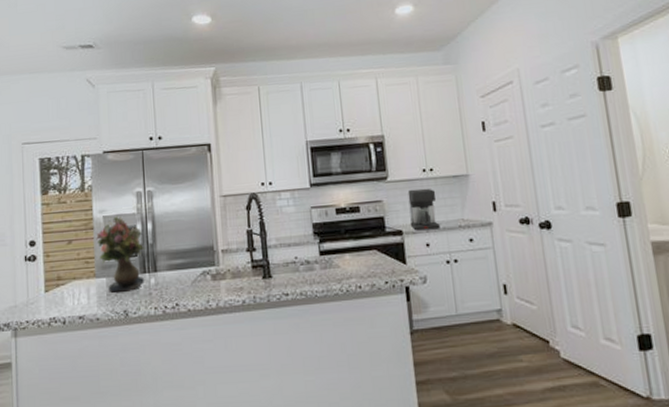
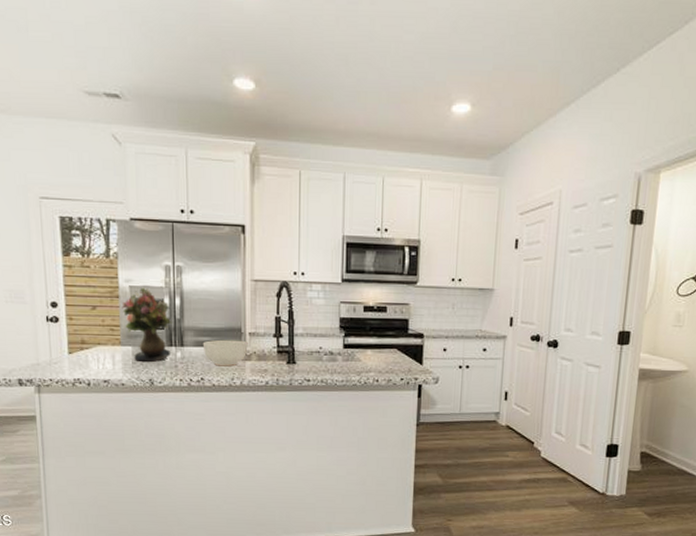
bowl: none [176,258,222,289] -> present [202,339,248,367]
coffee maker: present [407,188,440,231] -> none [431,296,461,337]

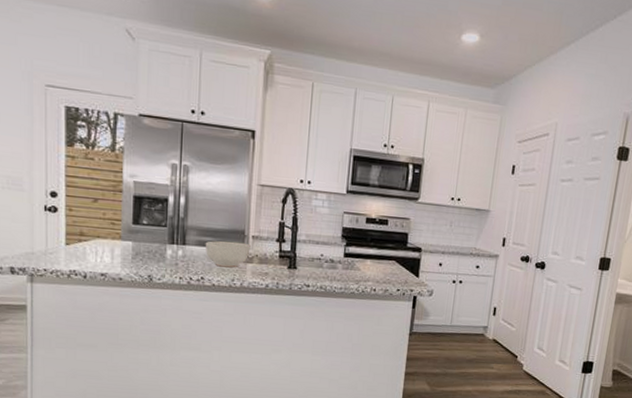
bouquet: present [122,287,172,363] -> none [124,183,175,259]

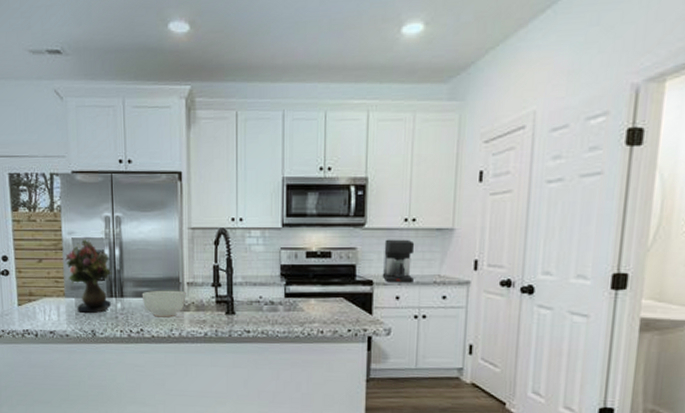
bouquet: none [124,183,175,259] -> present [65,239,112,314]
coffee maker: none [429,213,458,253] -> present [382,239,415,283]

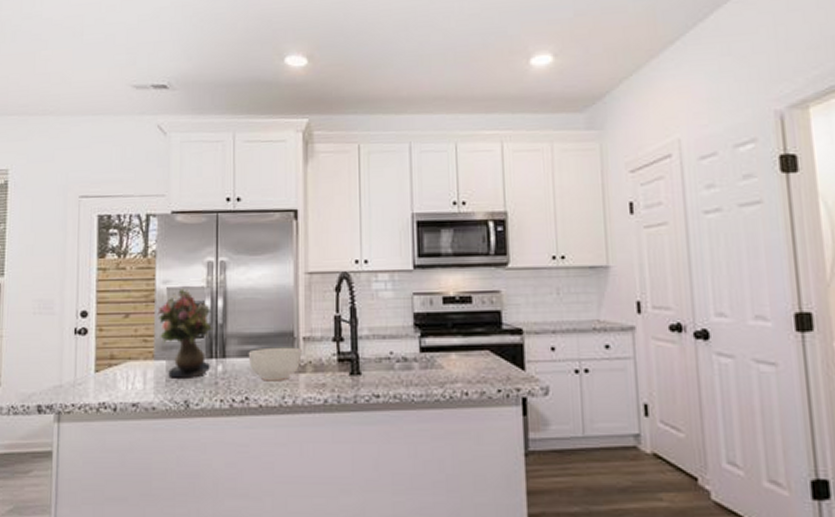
coffee maker: present [382,239,415,283] -> none [532,279,569,331]

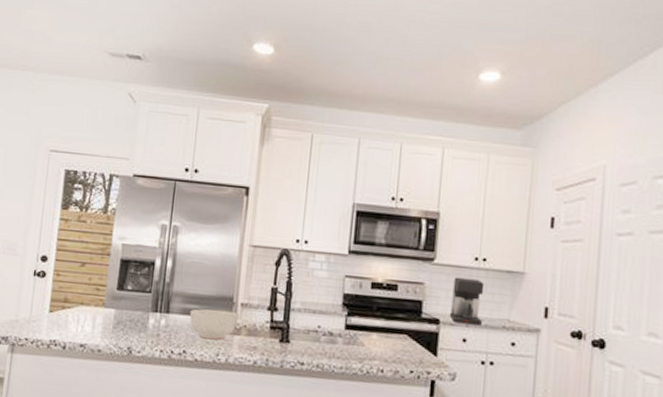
bouquet: present [157,288,213,380] -> none [111,246,161,328]
coffee maker: none [532,279,569,331] -> present [449,277,485,326]

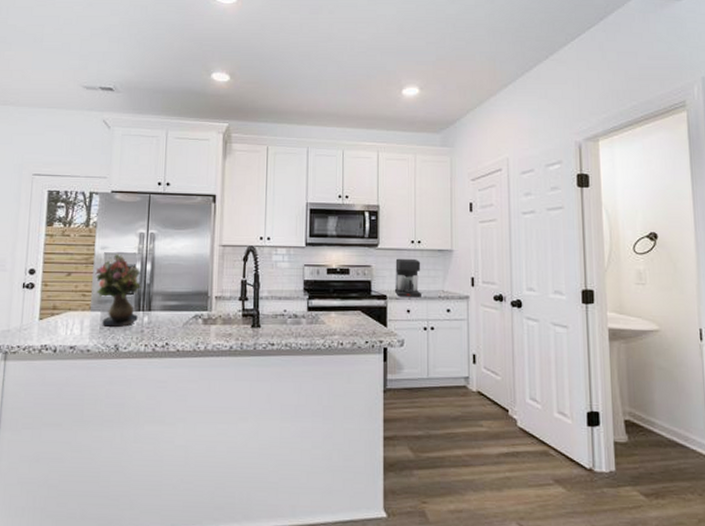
bouquet: none [111,246,161,328] -> present [95,254,142,328]
bowl: present [189,308,239,340] -> none [169,303,214,331]

